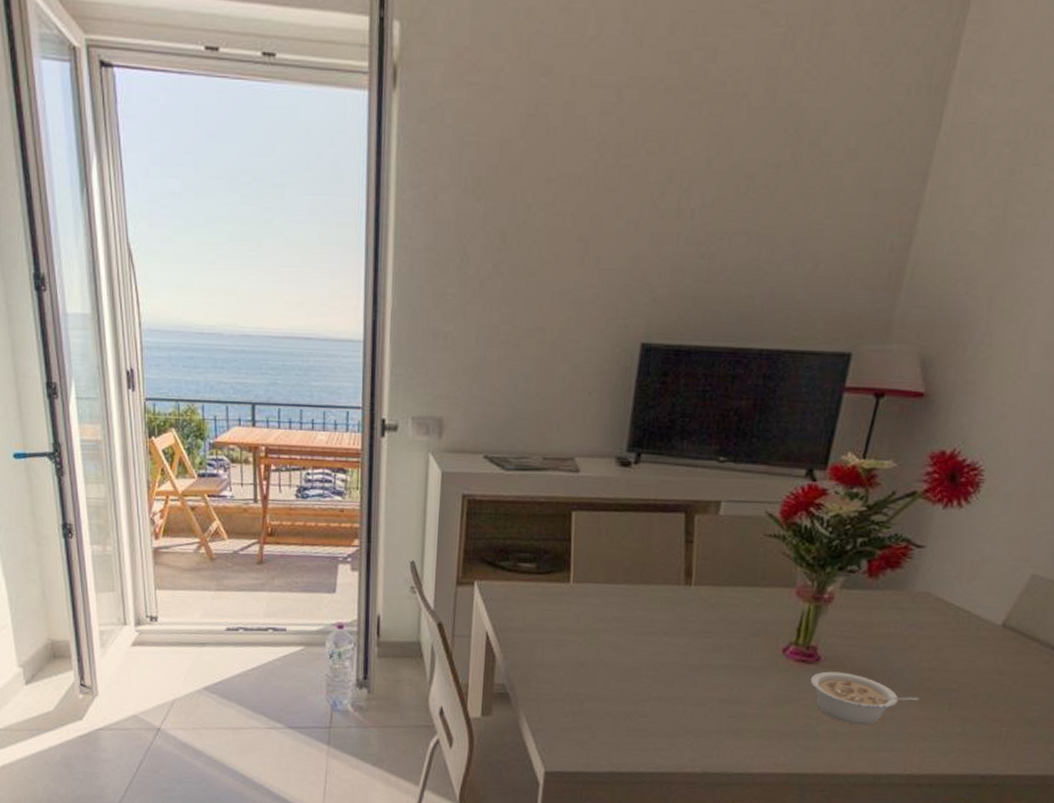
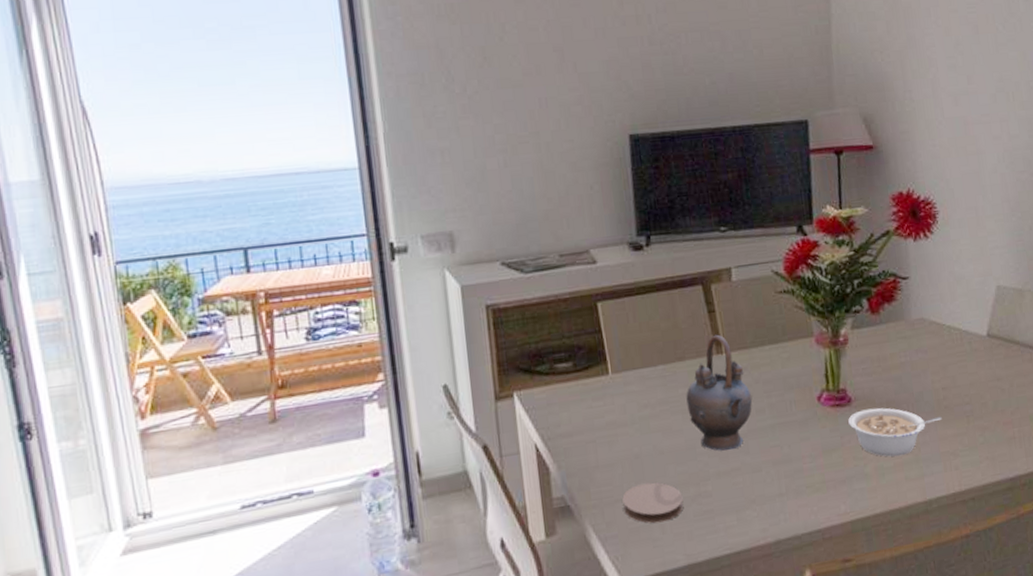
coaster: none [558,690,619,729] -> present [622,482,684,524]
teapot: none [642,565,713,680] -> present [686,334,753,451]

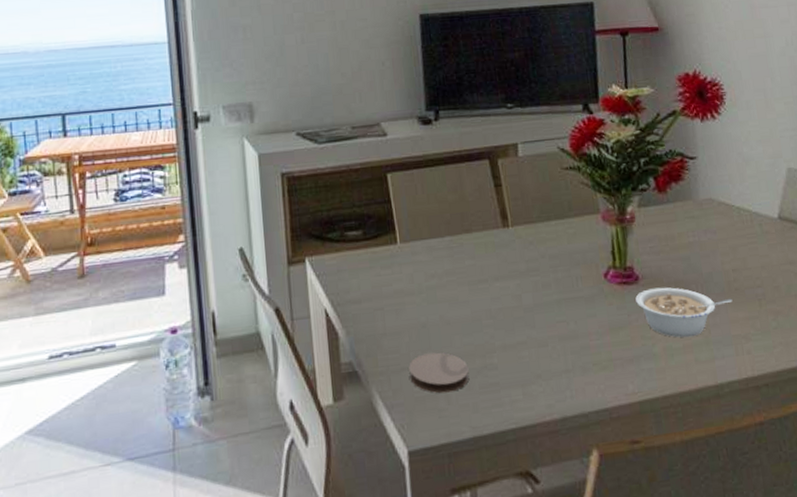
teapot: present [686,334,753,451] -> none [472,208,539,325]

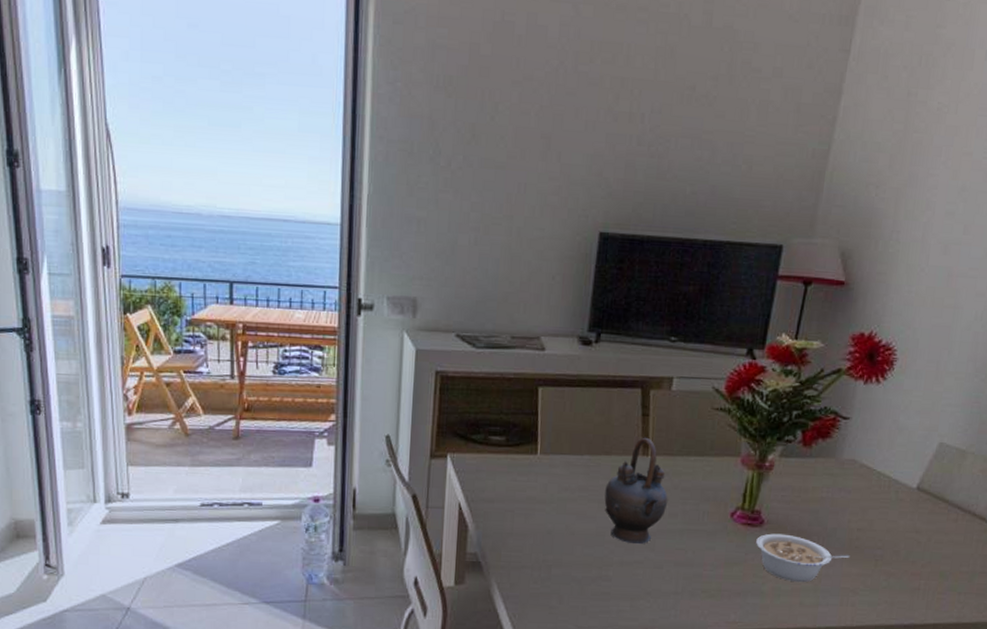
coaster: present [409,352,470,394] -> none [528,557,584,594]
teapot: none [472,208,539,325] -> present [604,437,668,545]

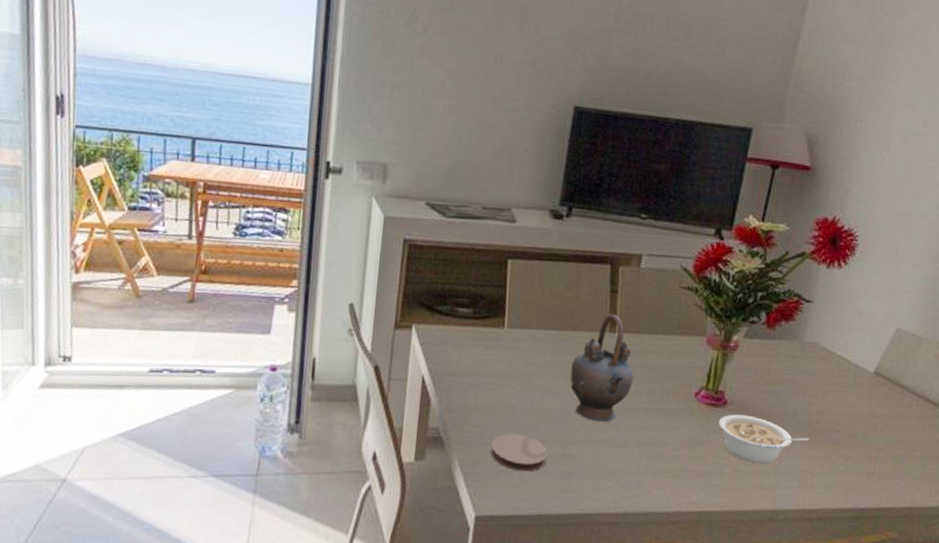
coaster: none [528,557,584,594] -> present [490,433,548,472]

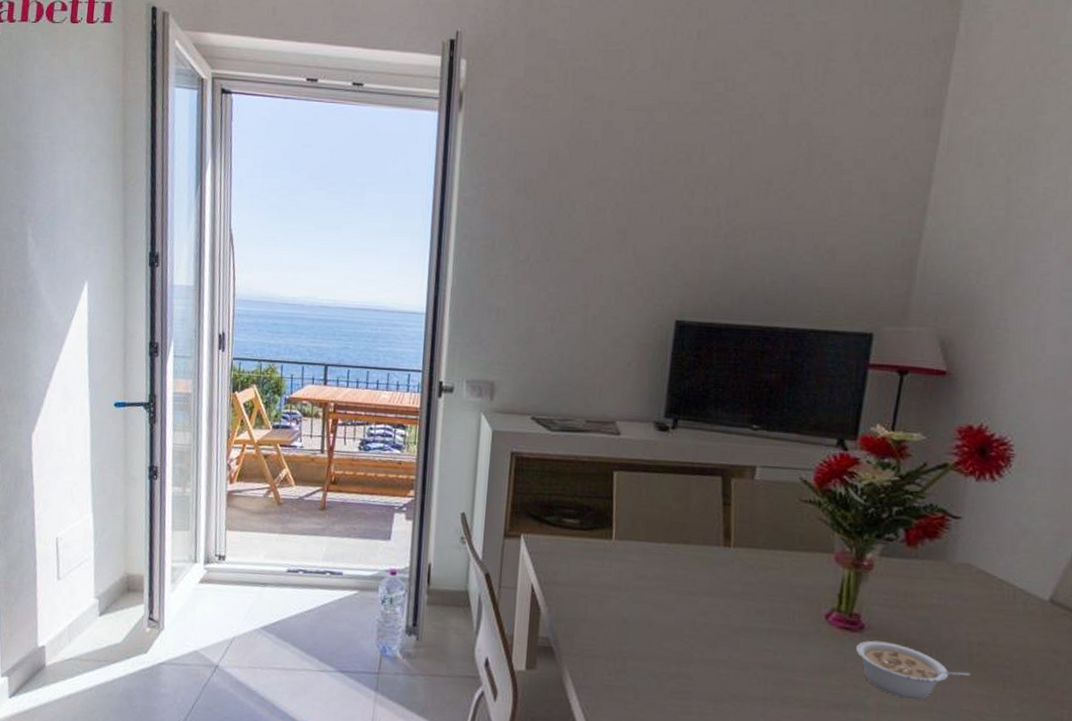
coaster: present [490,433,548,472] -> none [602,647,662,689]
teapot: present [570,313,634,423] -> none [683,527,754,642]

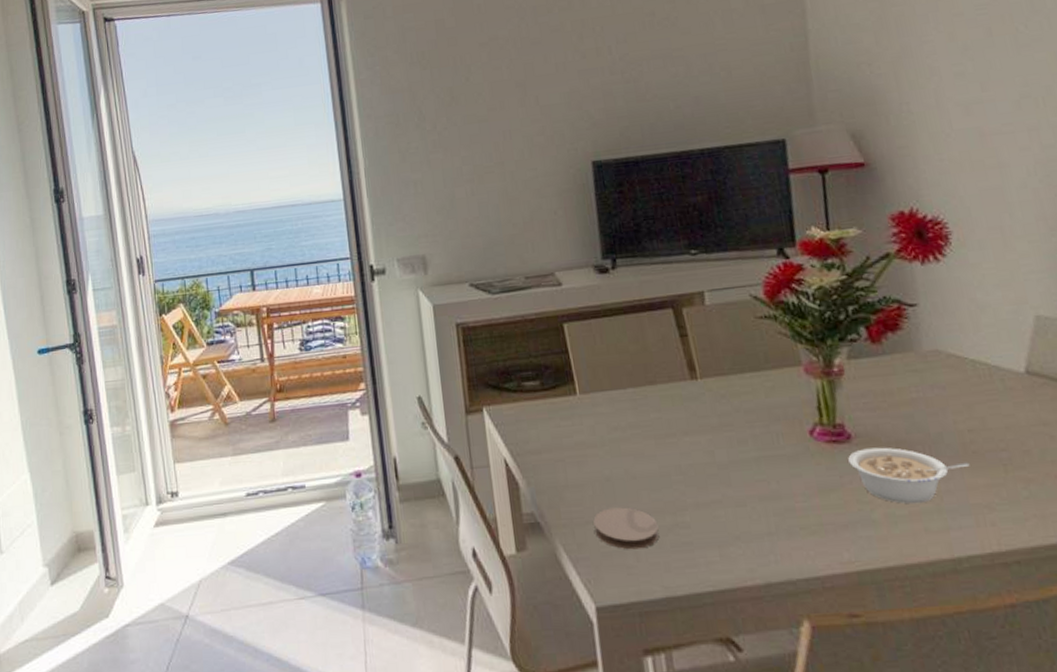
coaster: none [602,647,662,689] -> present [593,507,660,550]

